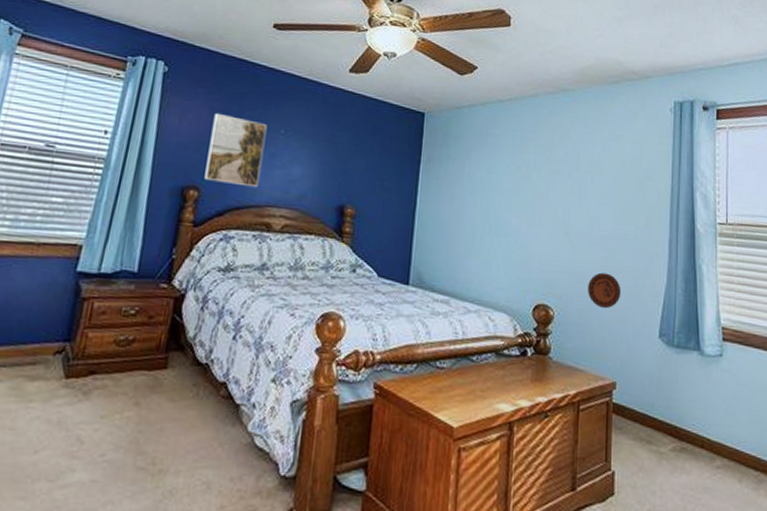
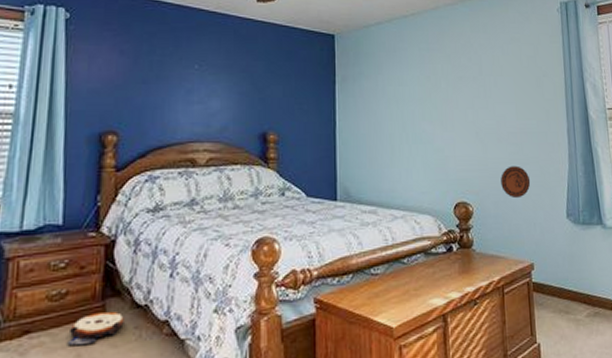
plush toy: none [128,364,185,394] -> present [67,312,124,345]
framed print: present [204,112,268,188] -> none [122,54,181,126]

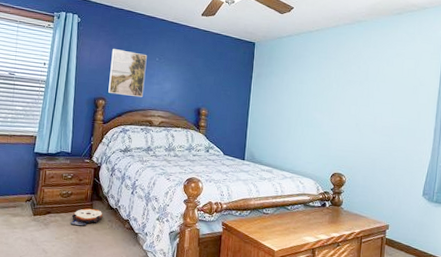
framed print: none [122,54,181,126] -> present [108,48,147,98]
decorative plate: present [501,165,531,199] -> none [371,151,396,176]

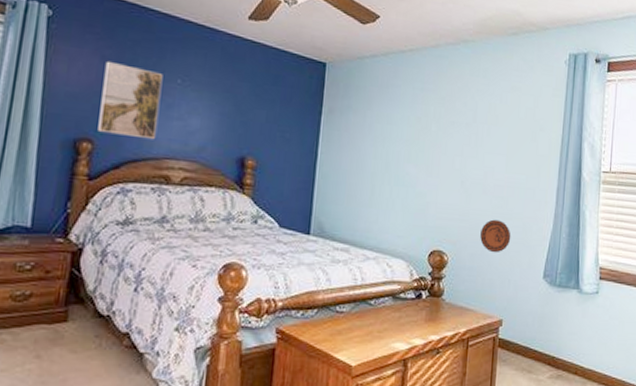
plush toy: present [70,208,103,226] -> none [28,318,86,346]
decorative plate: none [371,151,396,176] -> present [480,219,511,253]

